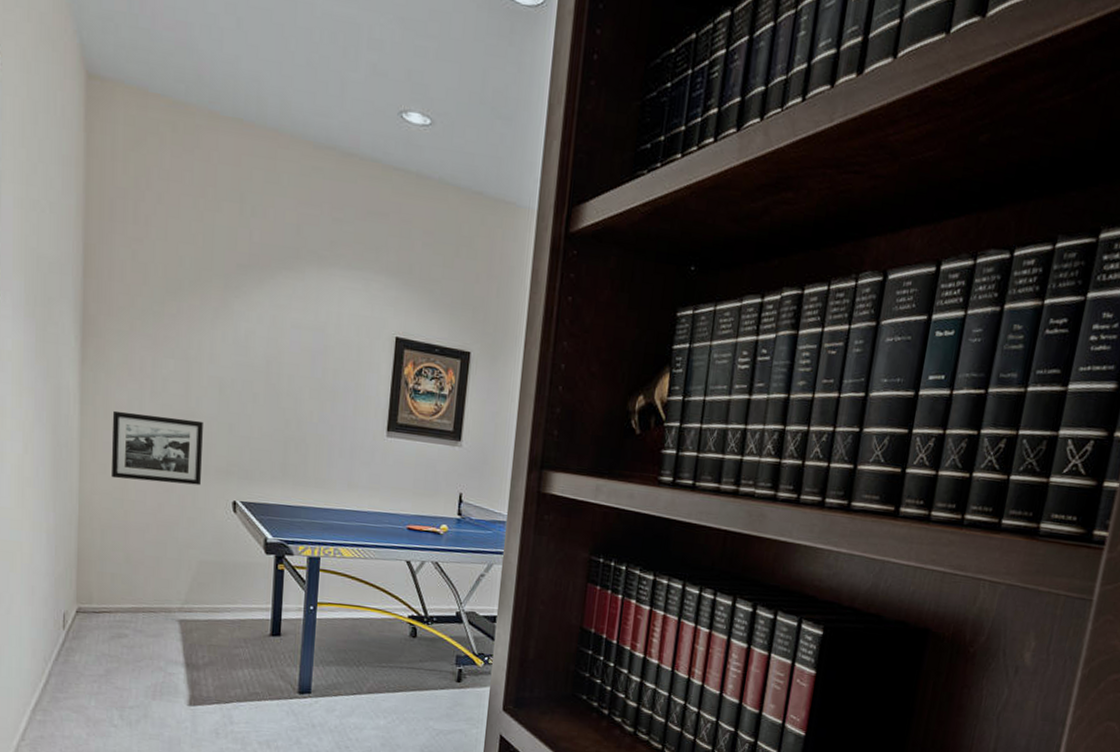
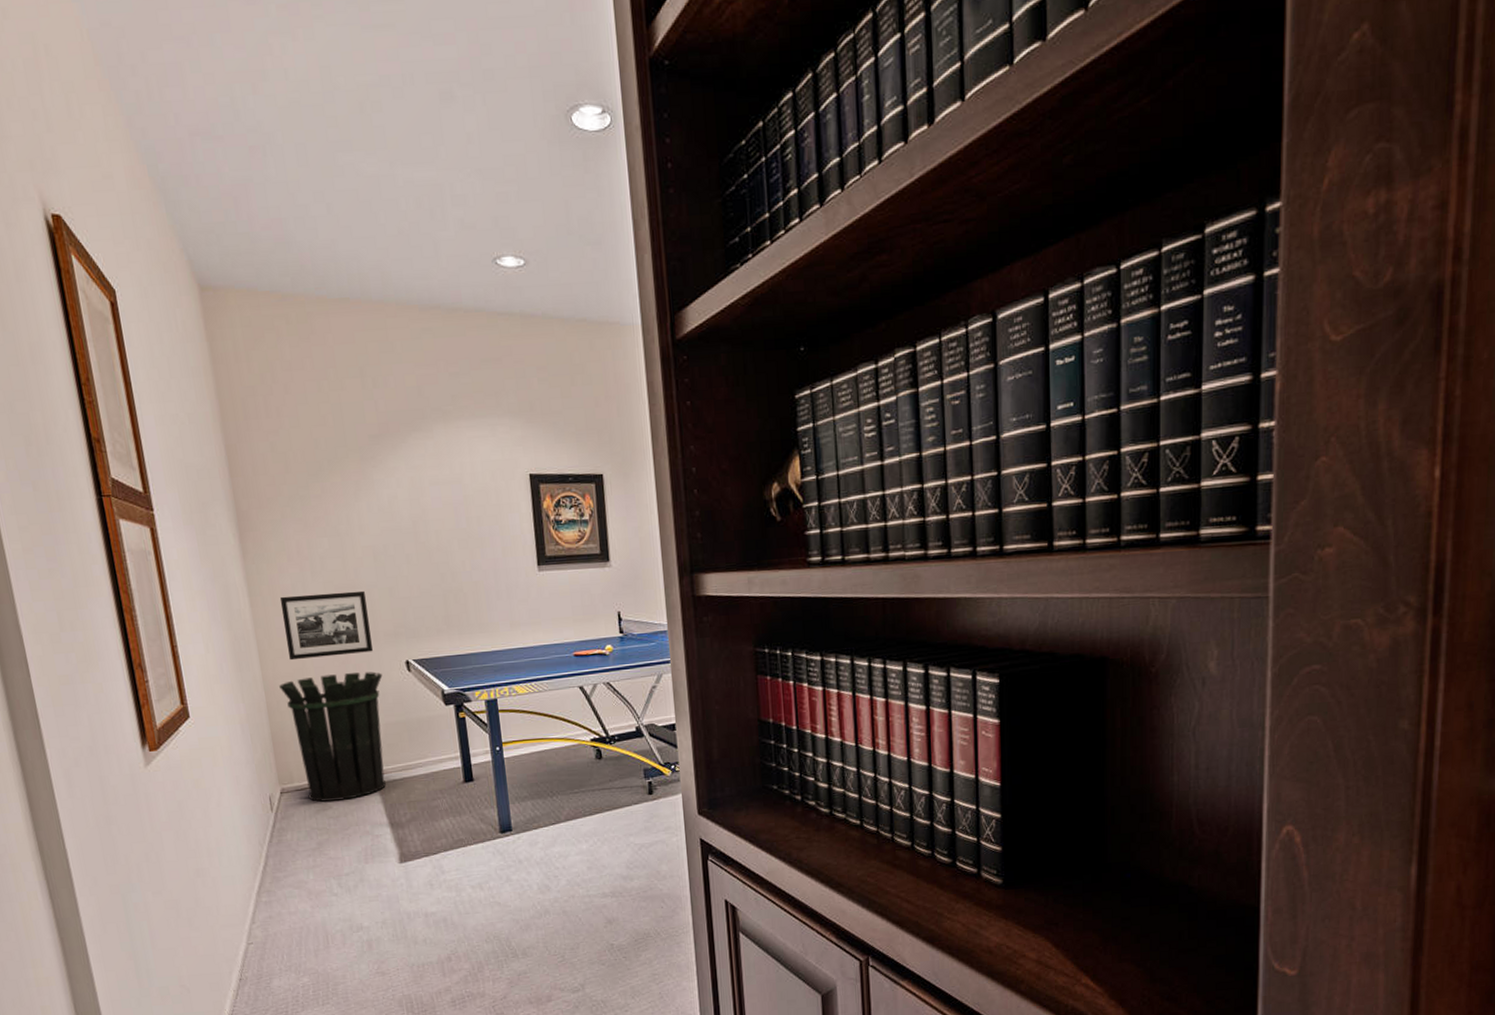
waste bin: none [95,498,206,632] -> present [279,671,386,802]

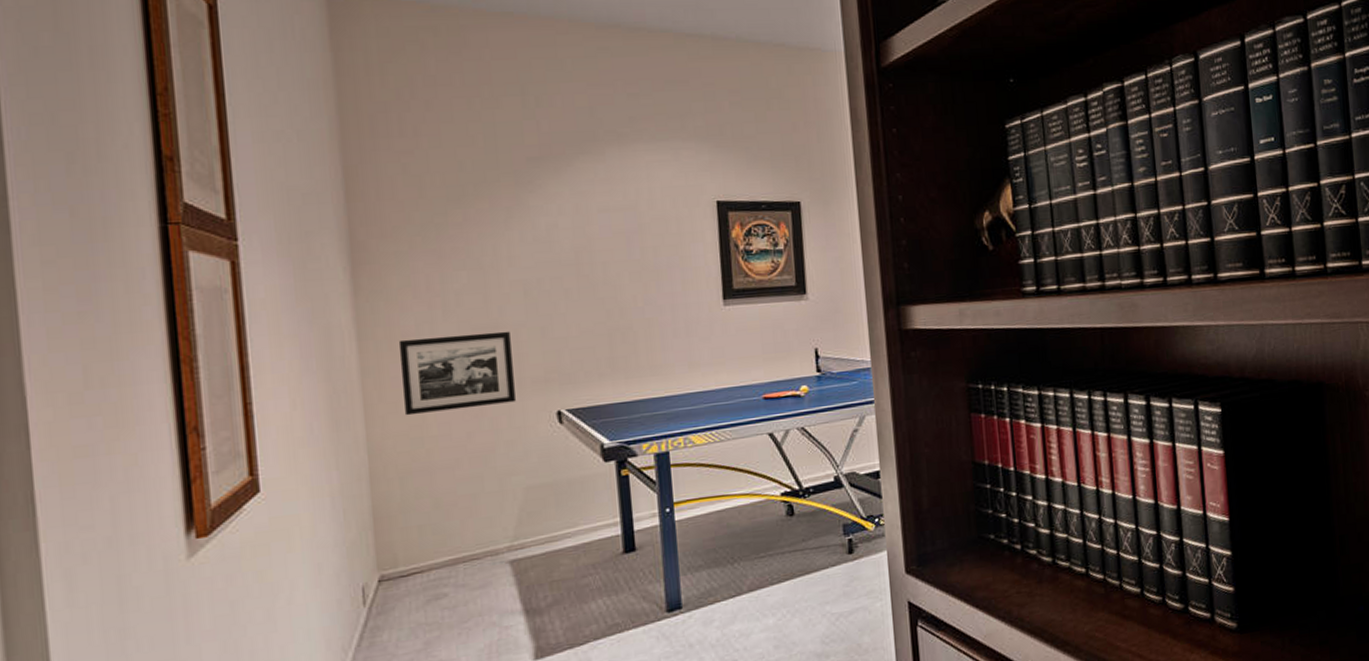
waste bin: present [279,671,386,802] -> none [389,425,527,590]

